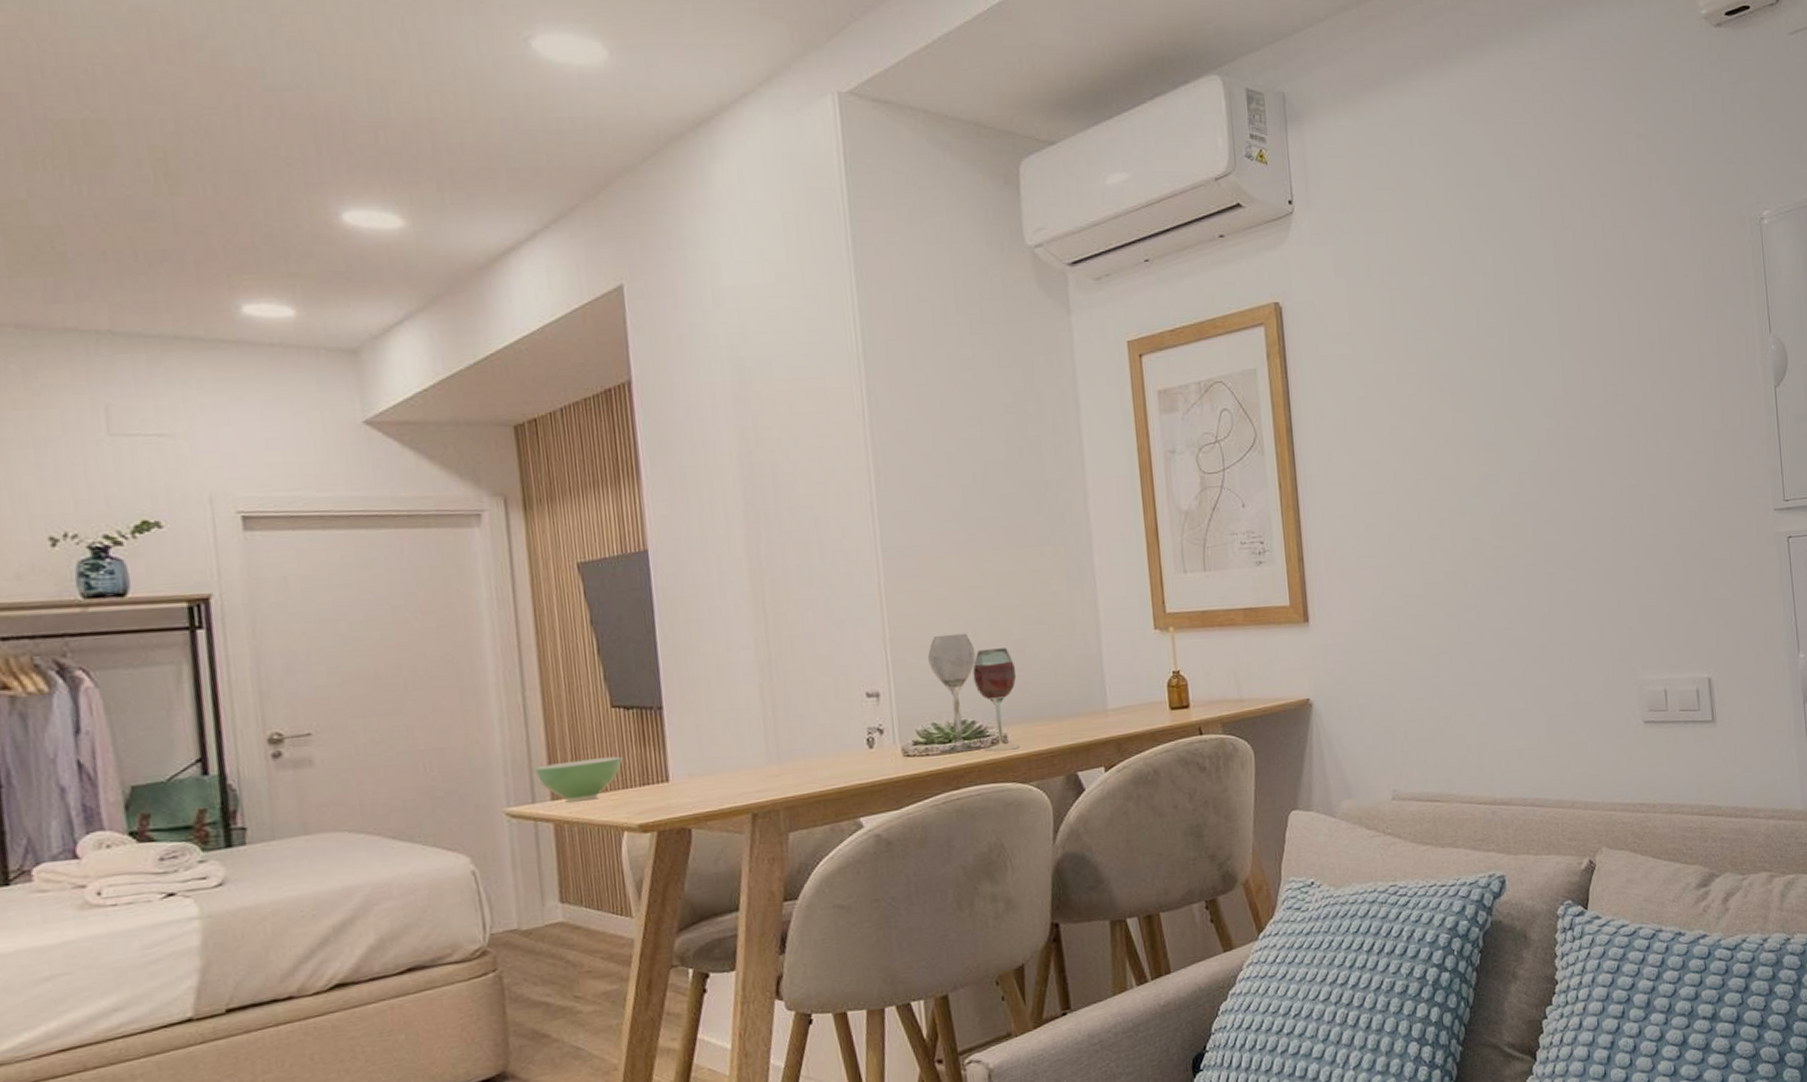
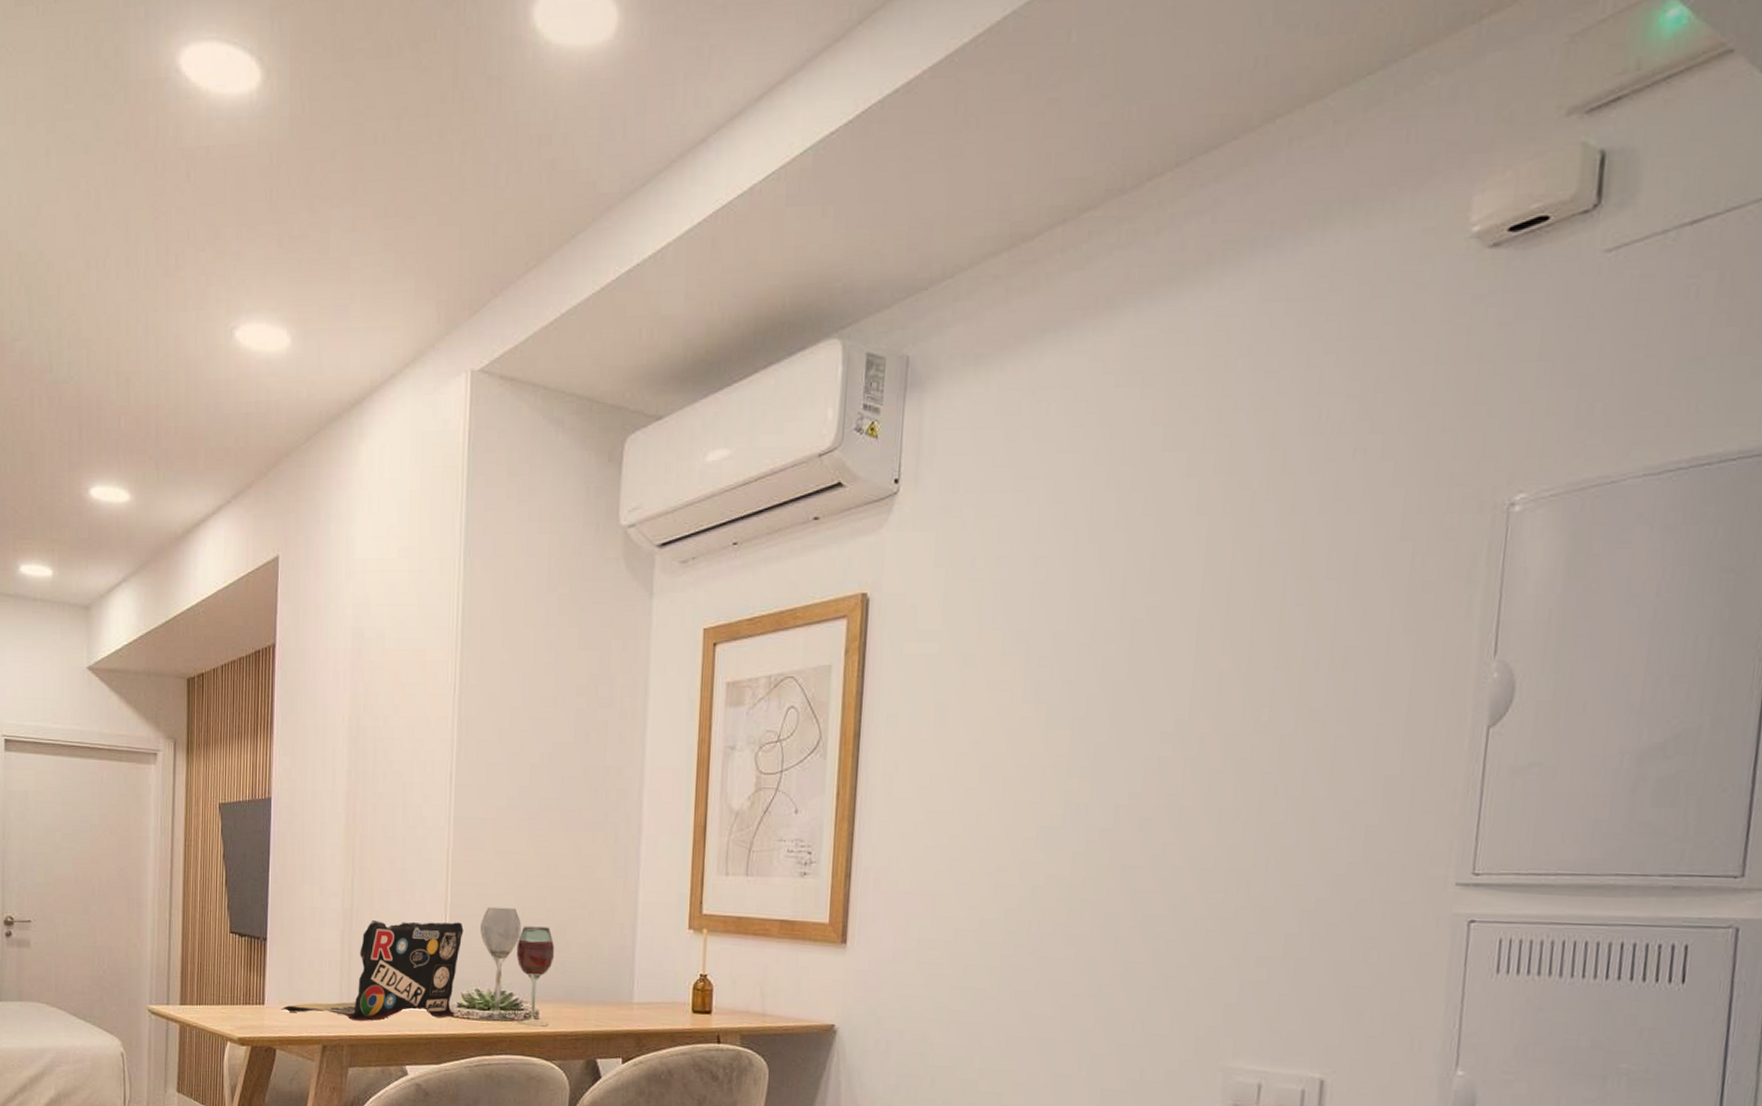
bowl: present [533,756,623,804] -> none [171,973,233,1011]
laptop: none [691,656,912,784] -> present [280,920,464,1022]

